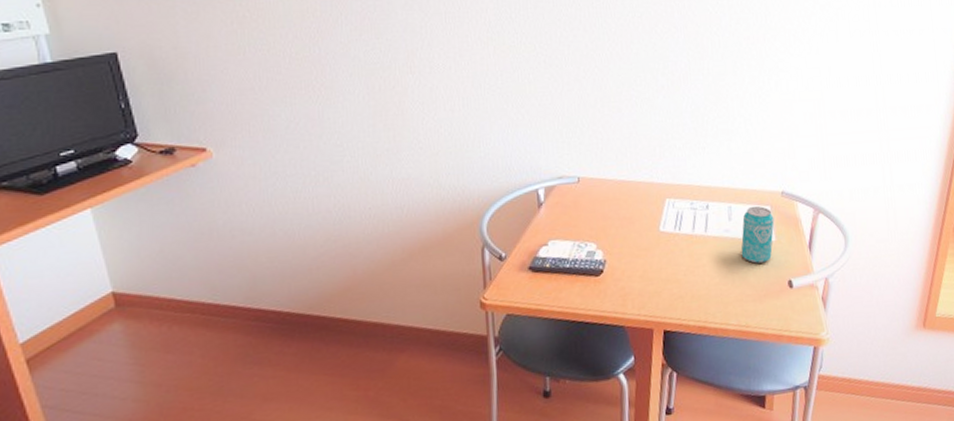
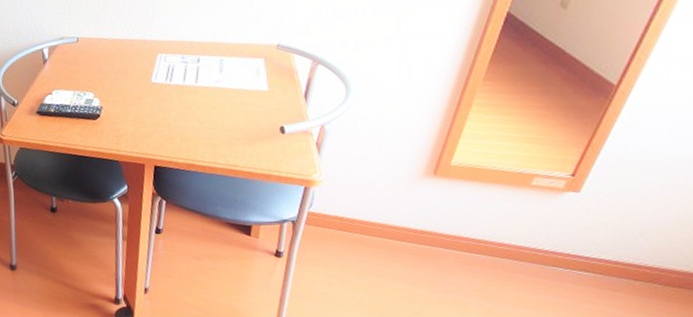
beverage can: present [741,206,774,264] -> none [231,59,268,111]

